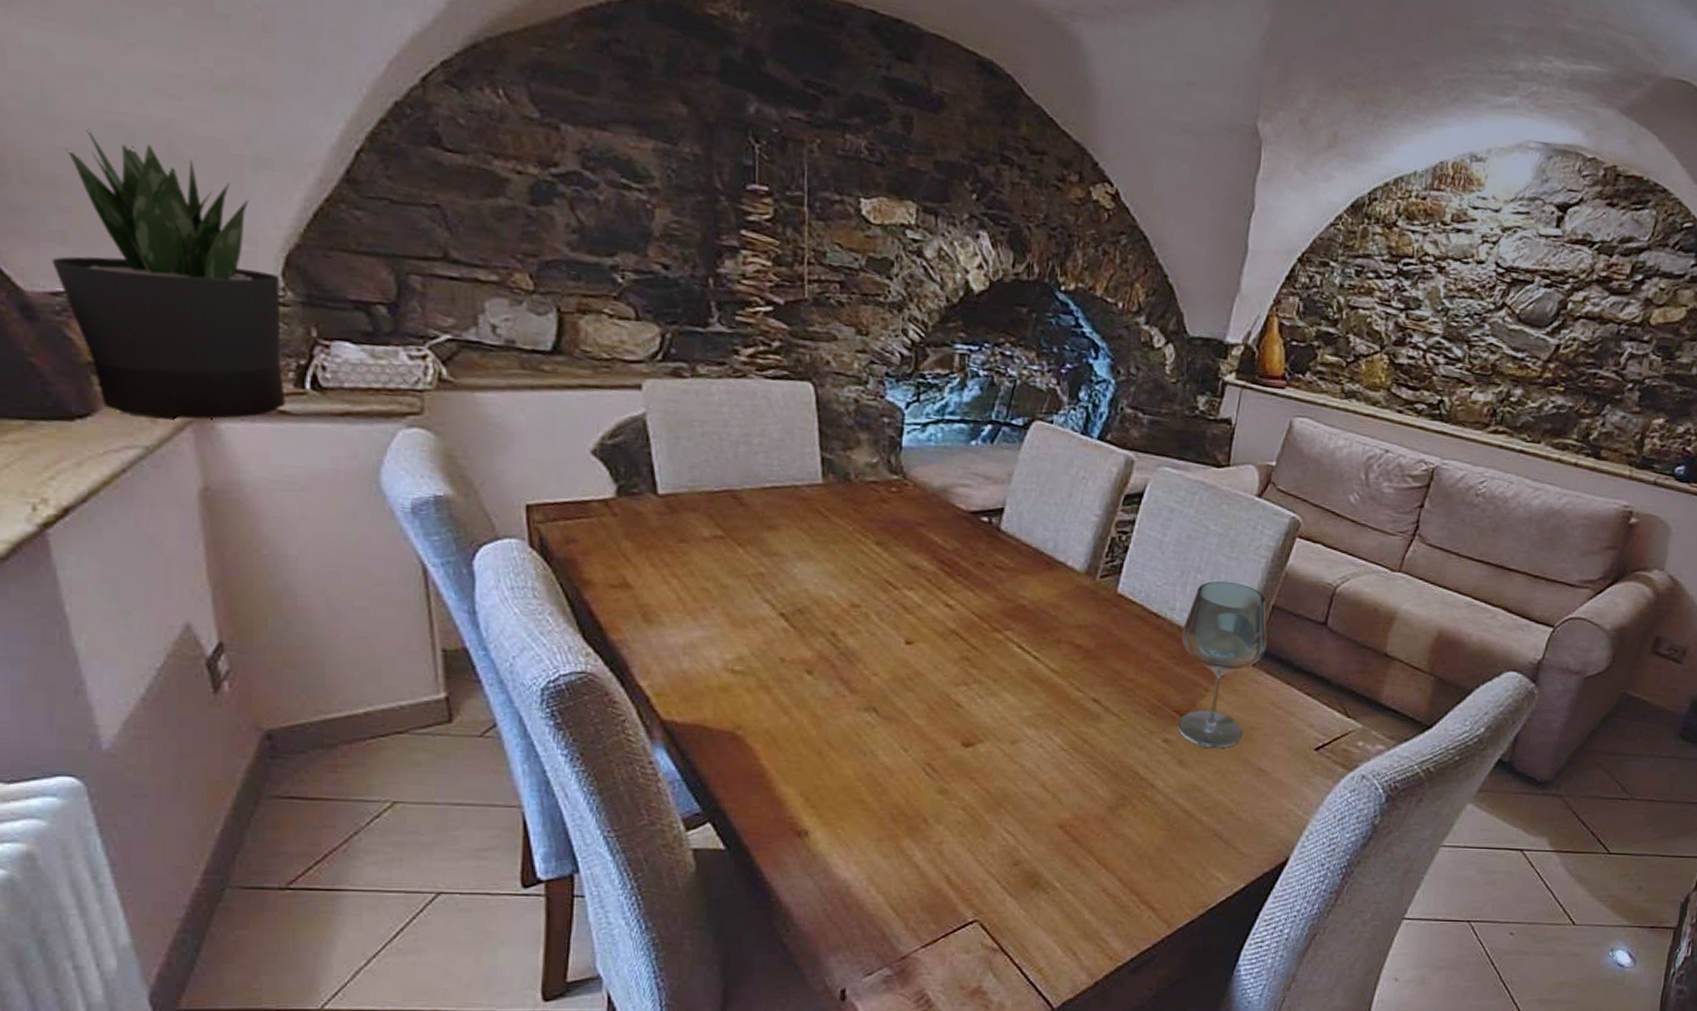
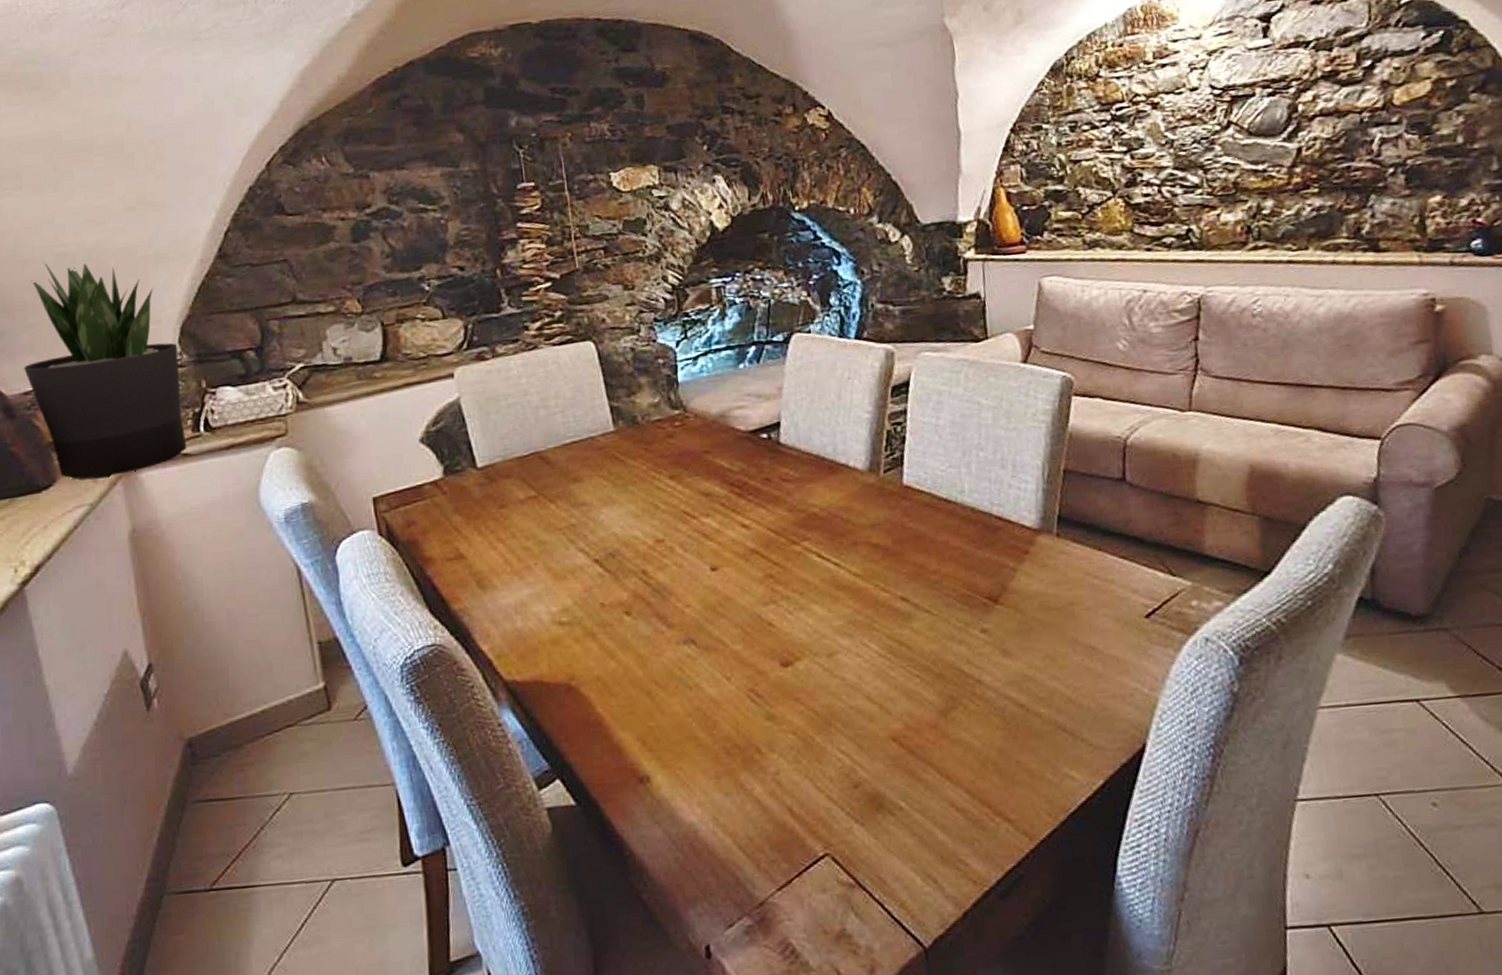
wine glass: present [1178,580,1268,749] -> none [975,453,1068,633]

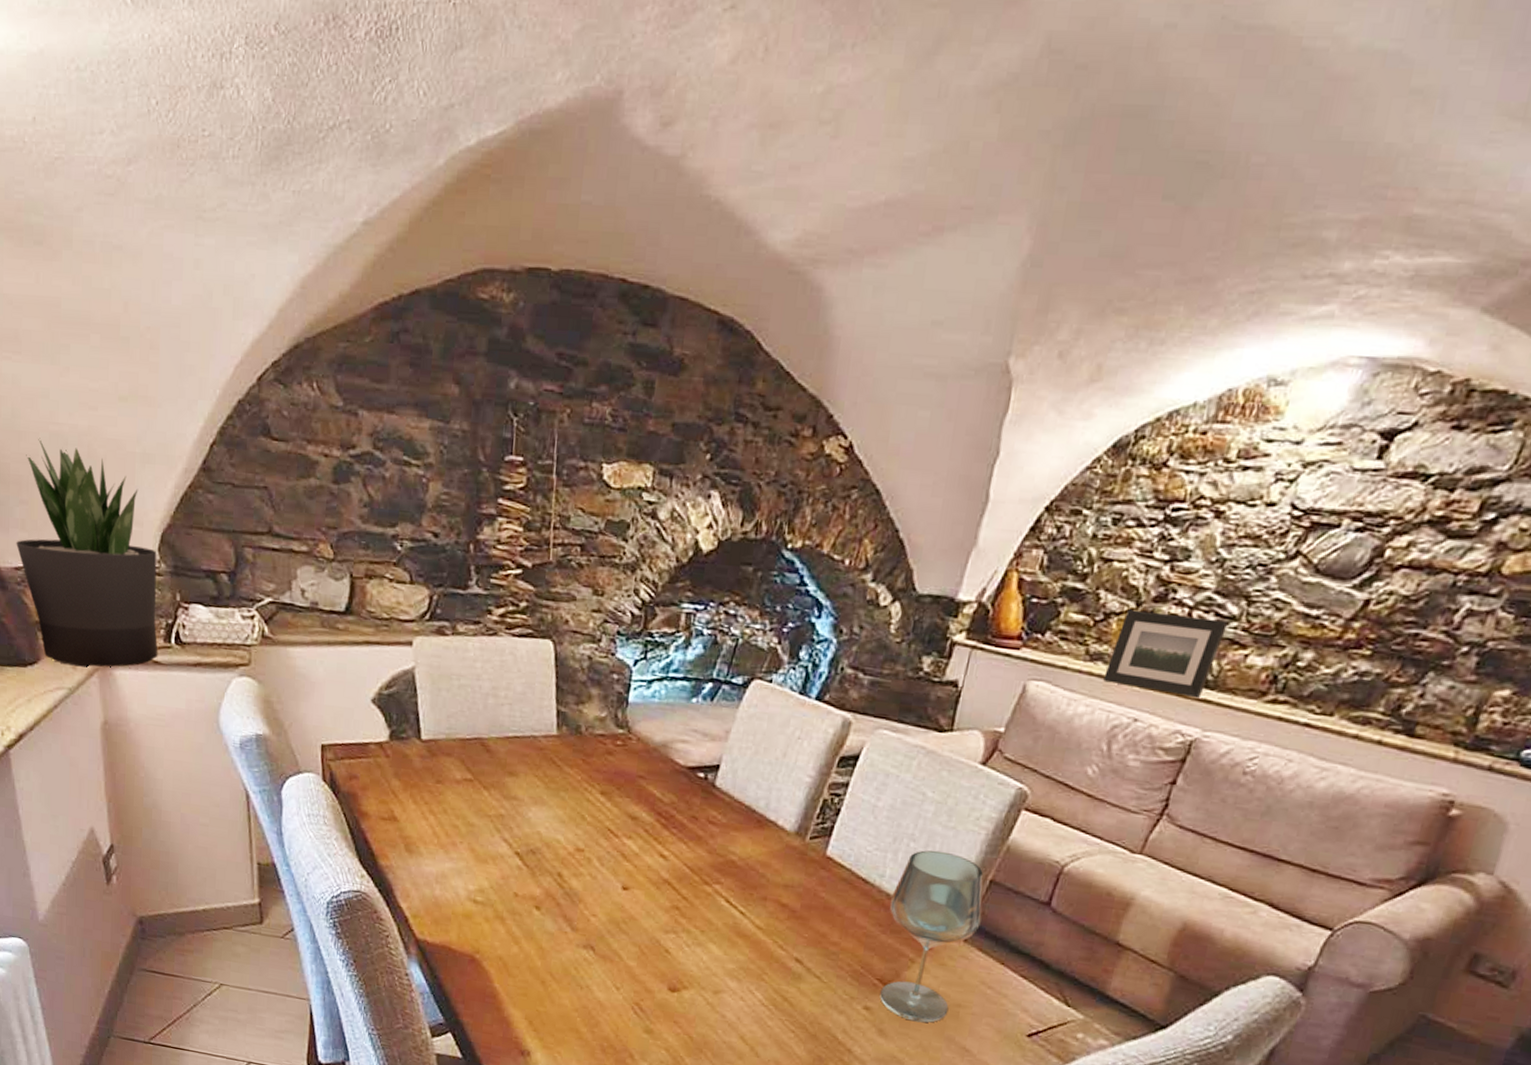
wine glass: none [975,453,1068,633] -> present [880,850,984,1023]
picture frame: none [1105,190,1195,265] -> present [1103,609,1229,699]

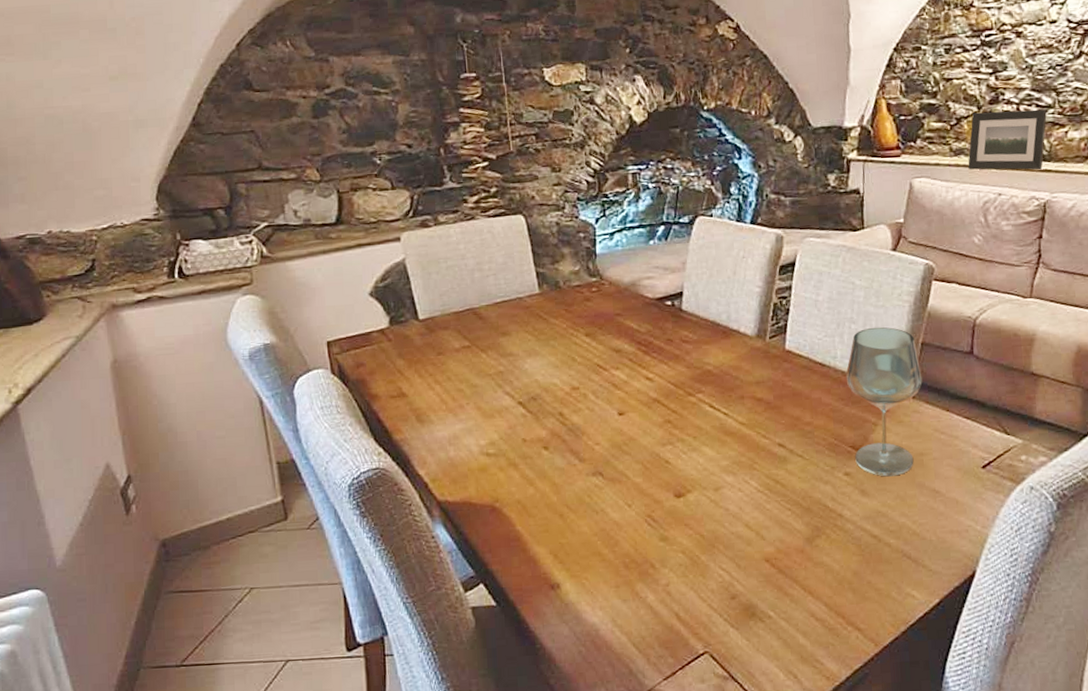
planter: present [16,438,158,668] -> none [16,122,163,315]

